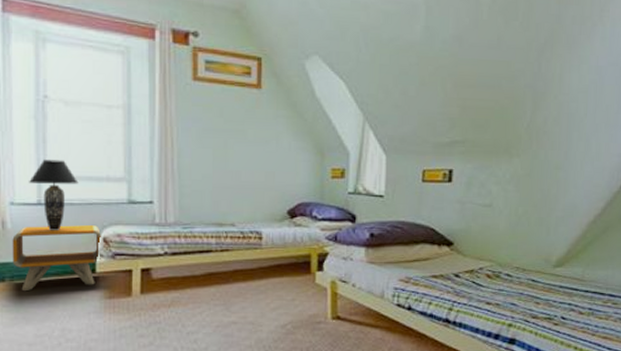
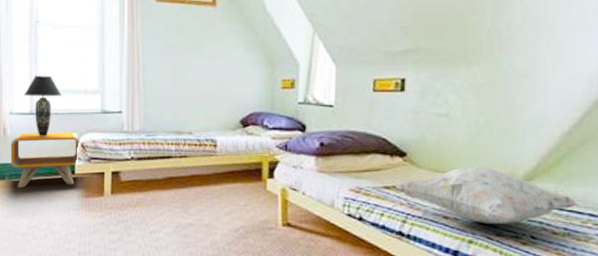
decorative pillow: none [444,254,601,308] -> present [397,166,578,225]

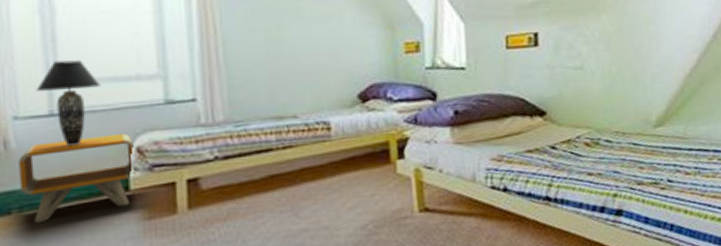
decorative pillow: present [397,166,578,225] -> none [539,116,704,175]

